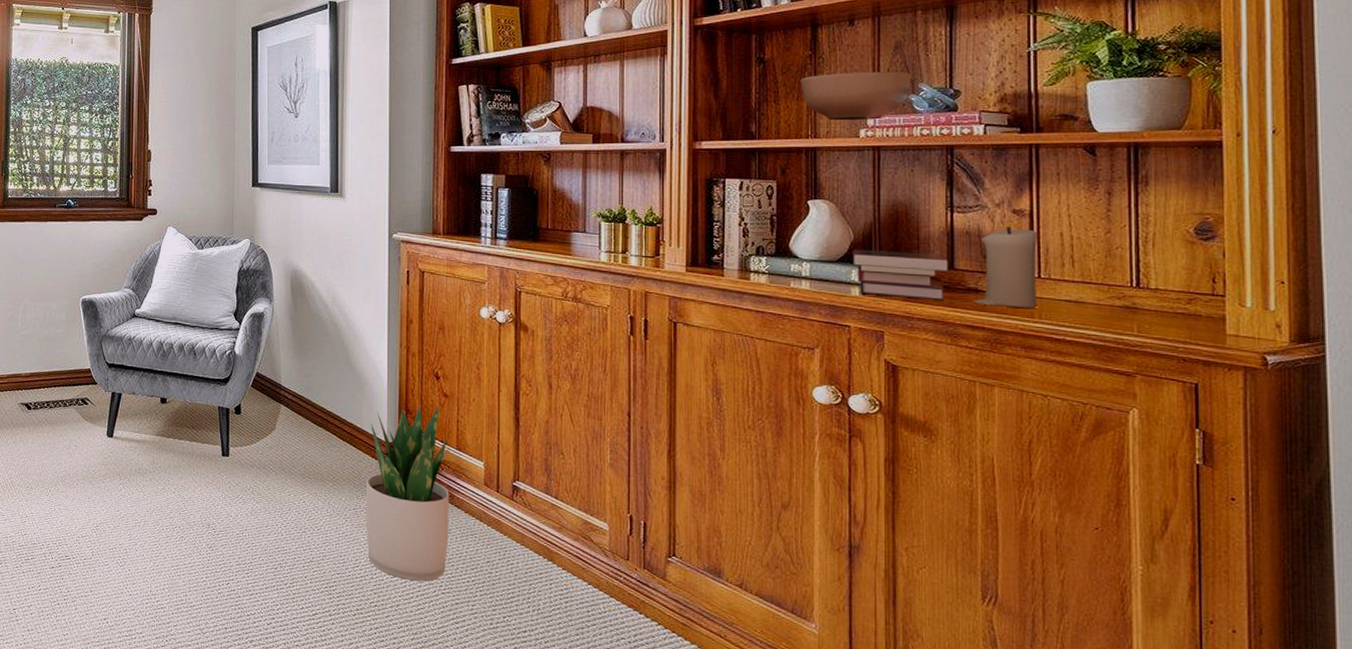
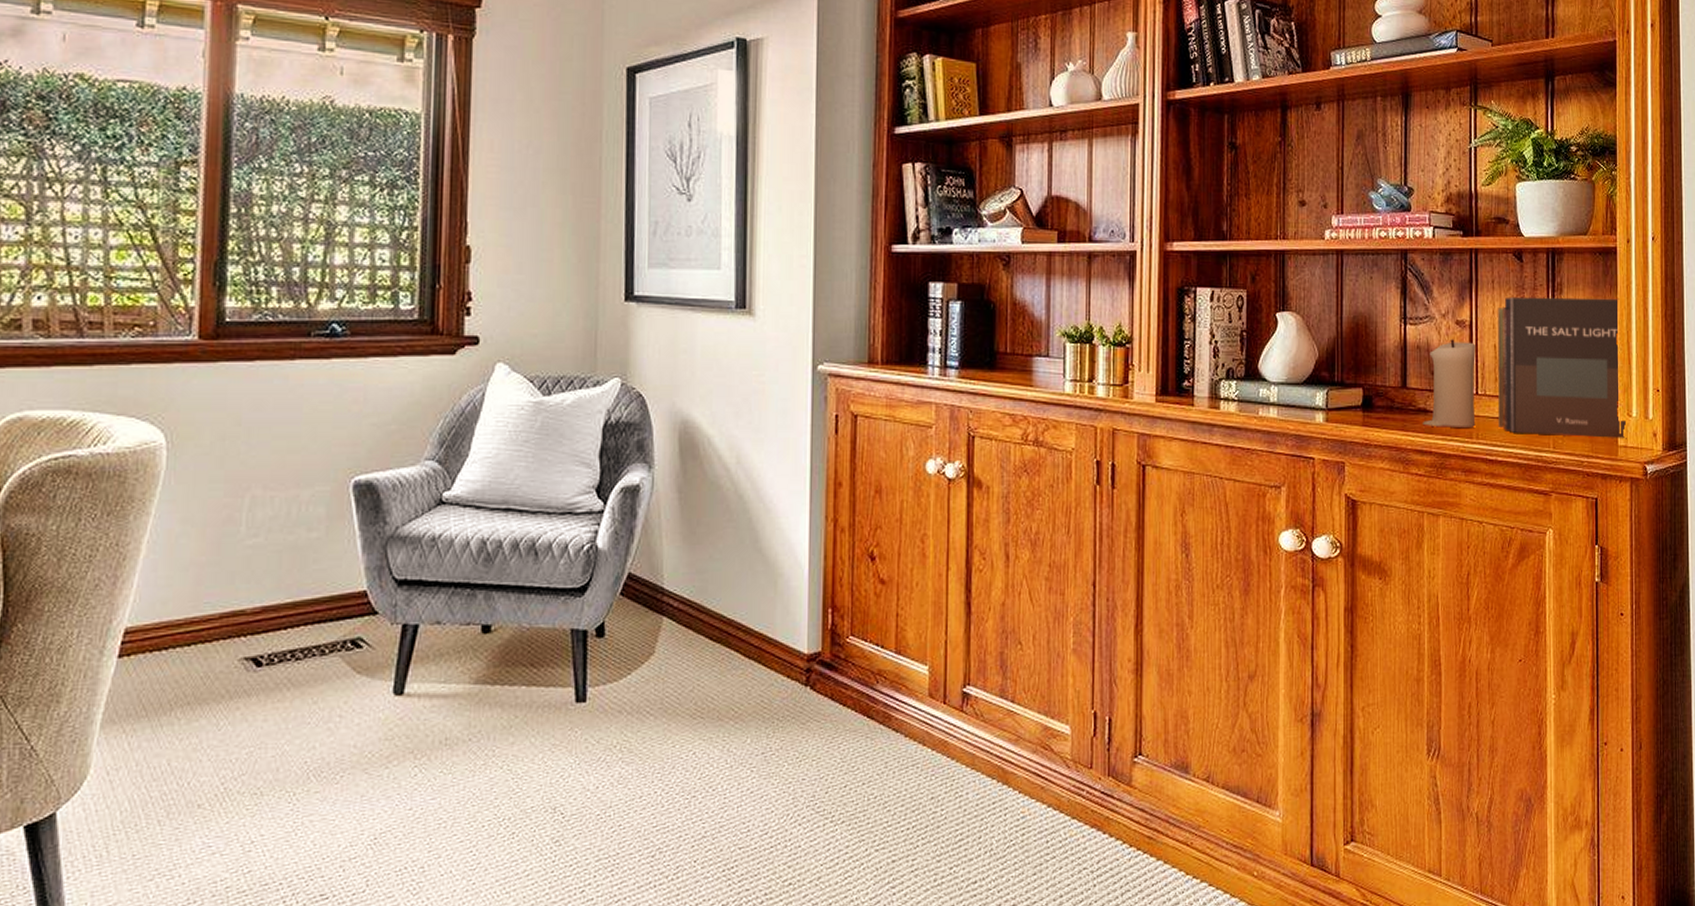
planter: present [365,406,452,582] -> none [777,596,890,841]
bowl: present [800,71,913,121] -> none [1270,163,1372,220]
books: present [852,249,948,300] -> none [1317,368,1401,423]
books: none [1065,188,1239,329] -> present [1498,296,1627,439]

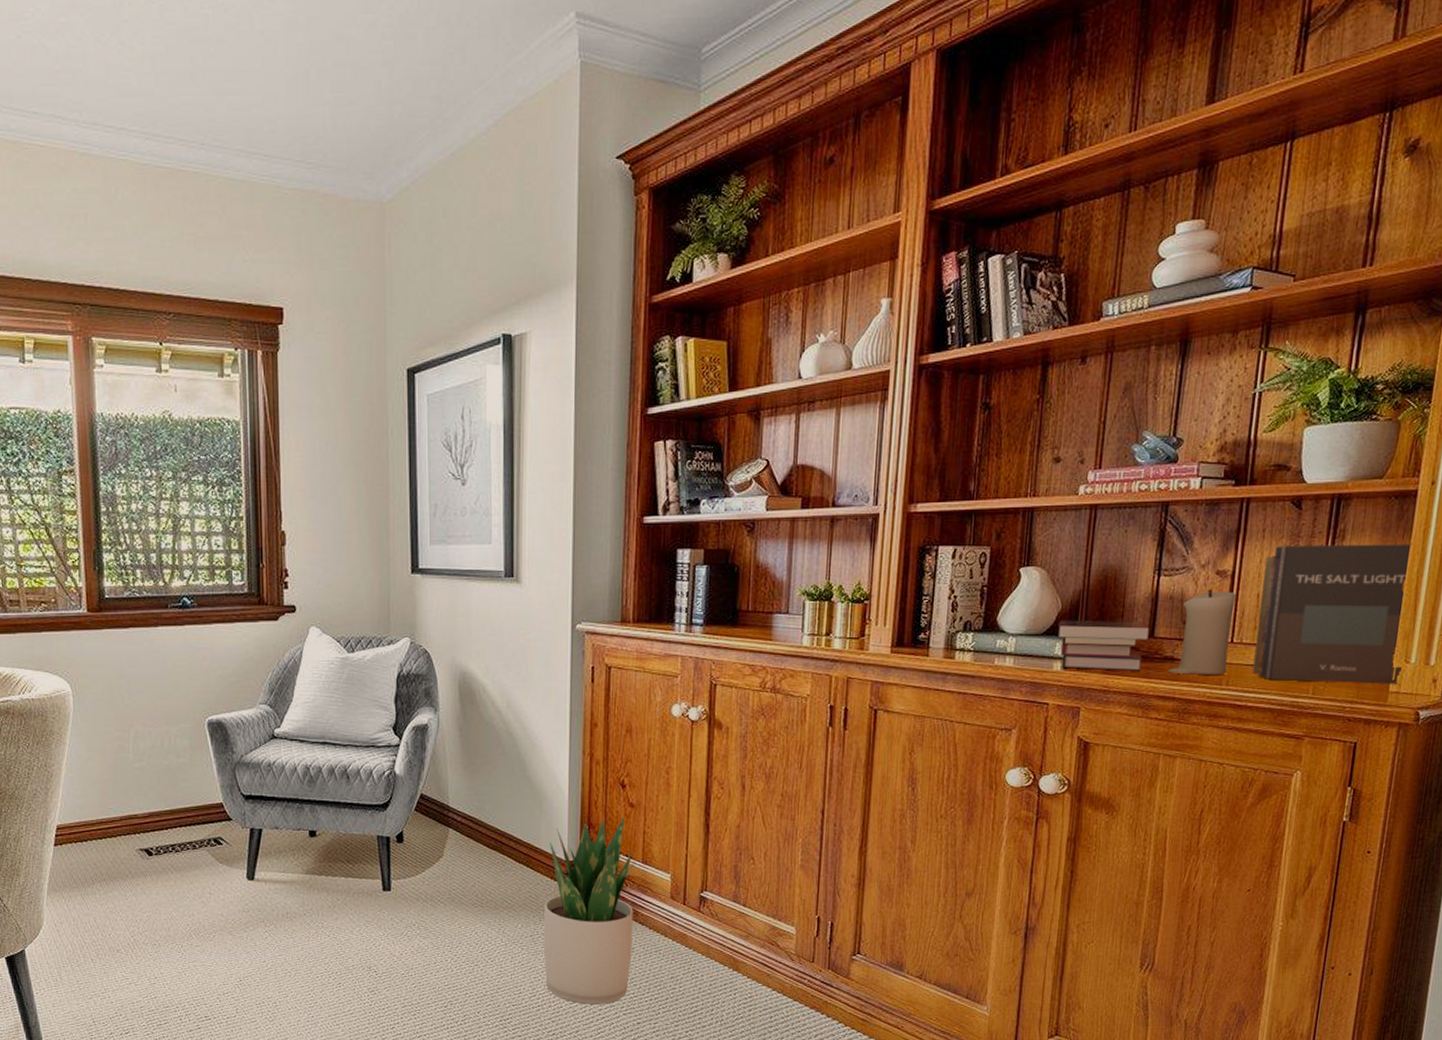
planter: none [777,596,890,841] -> present [543,817,637,1004]
books: none [1317,368,1401,423] -> present [1057,620,1149,671]

